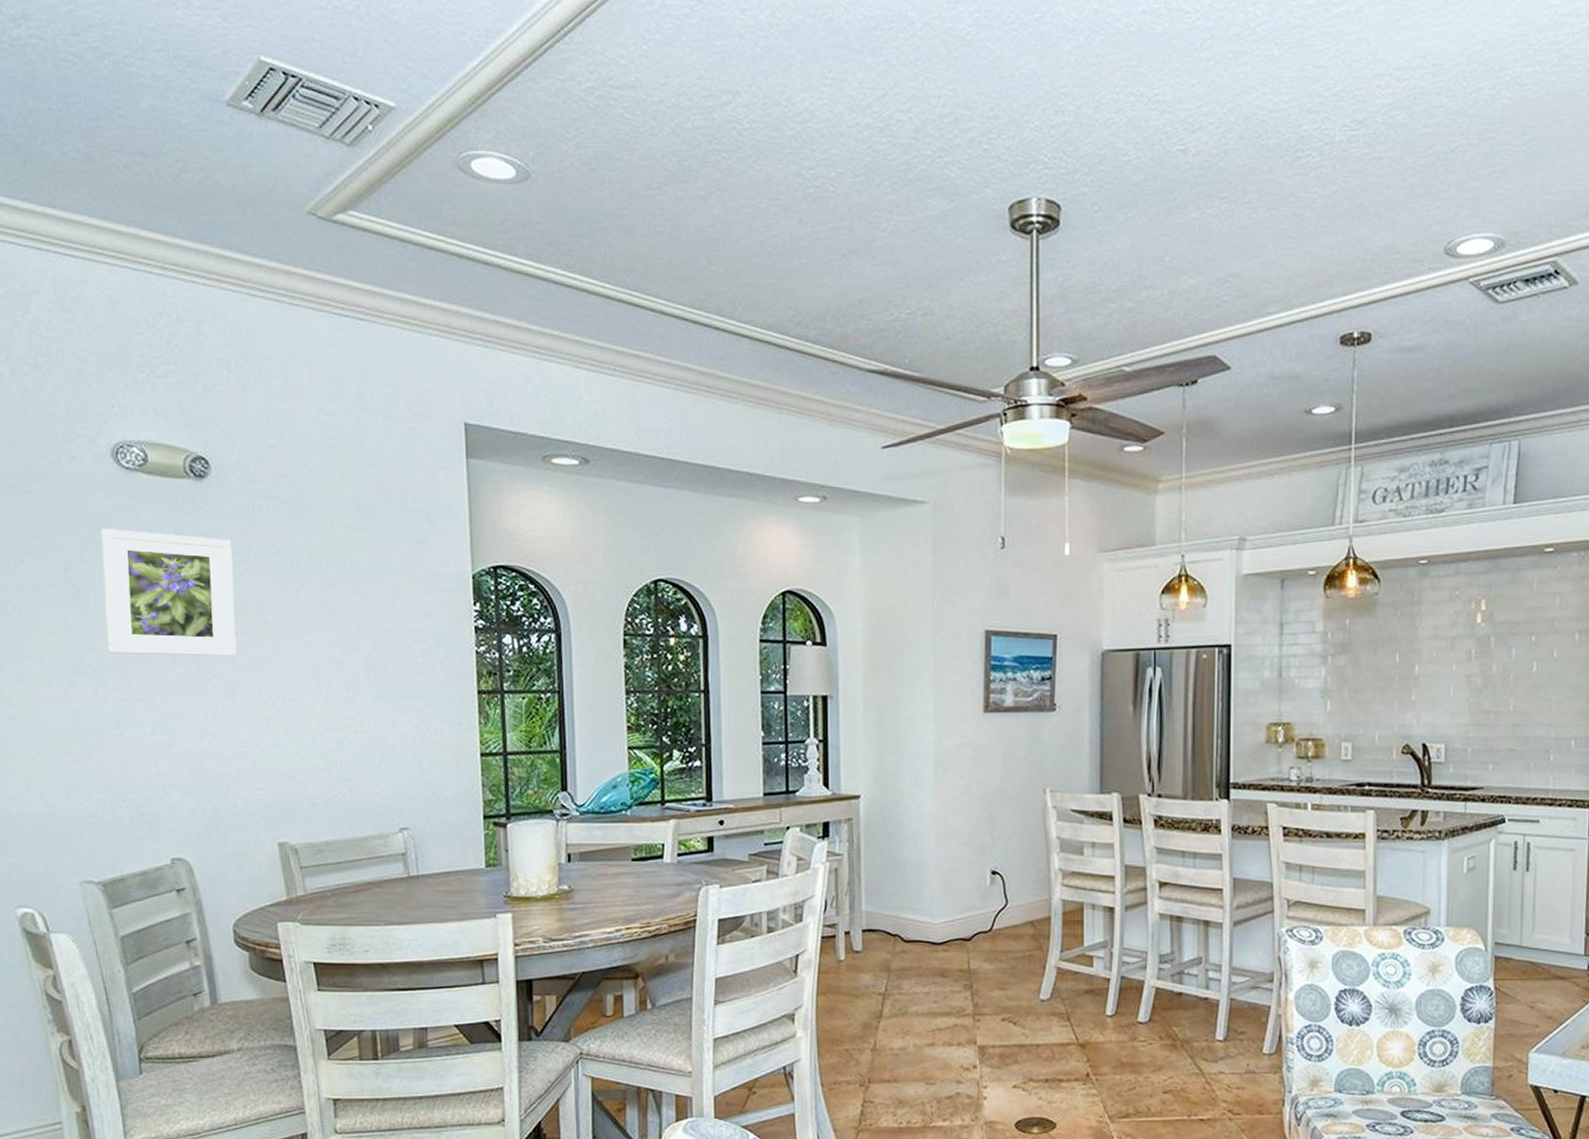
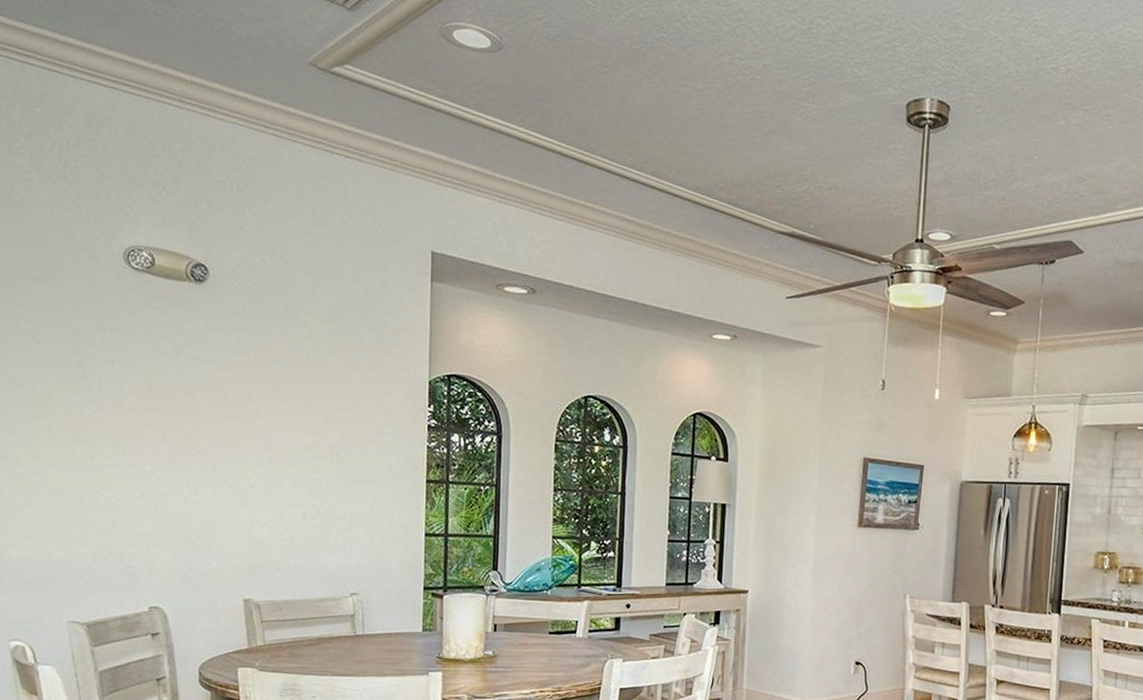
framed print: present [101,528,237,656] -> none [107,318,222,437]

